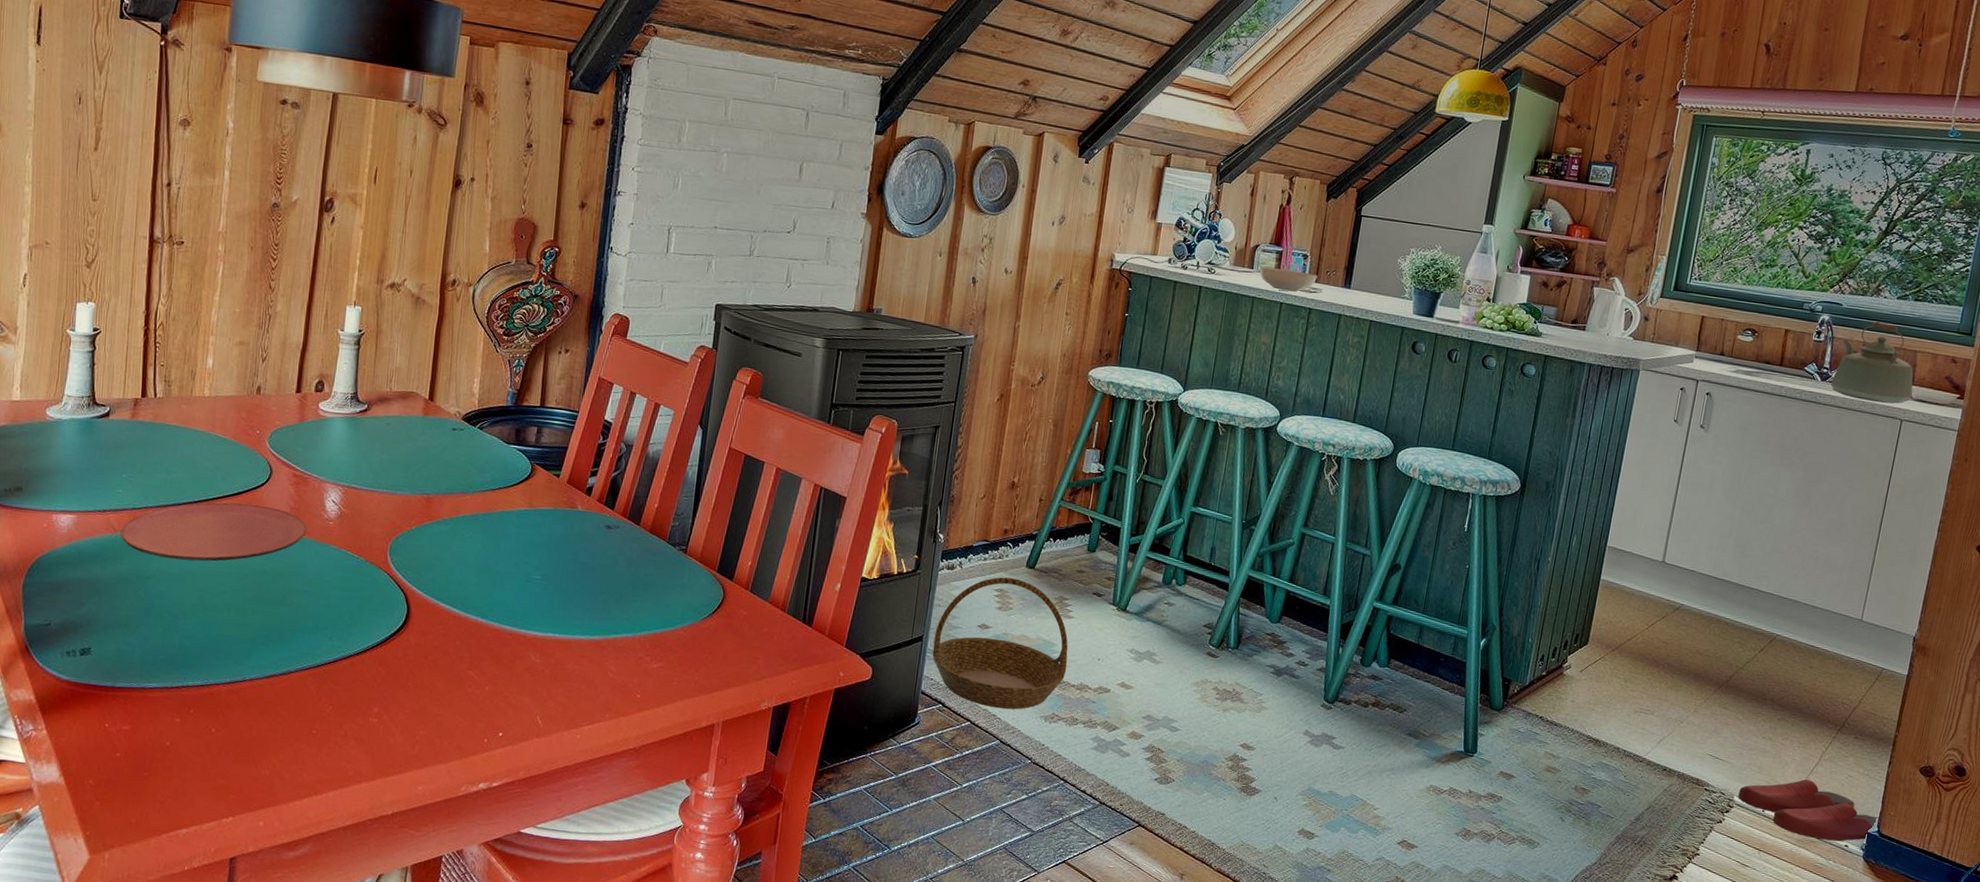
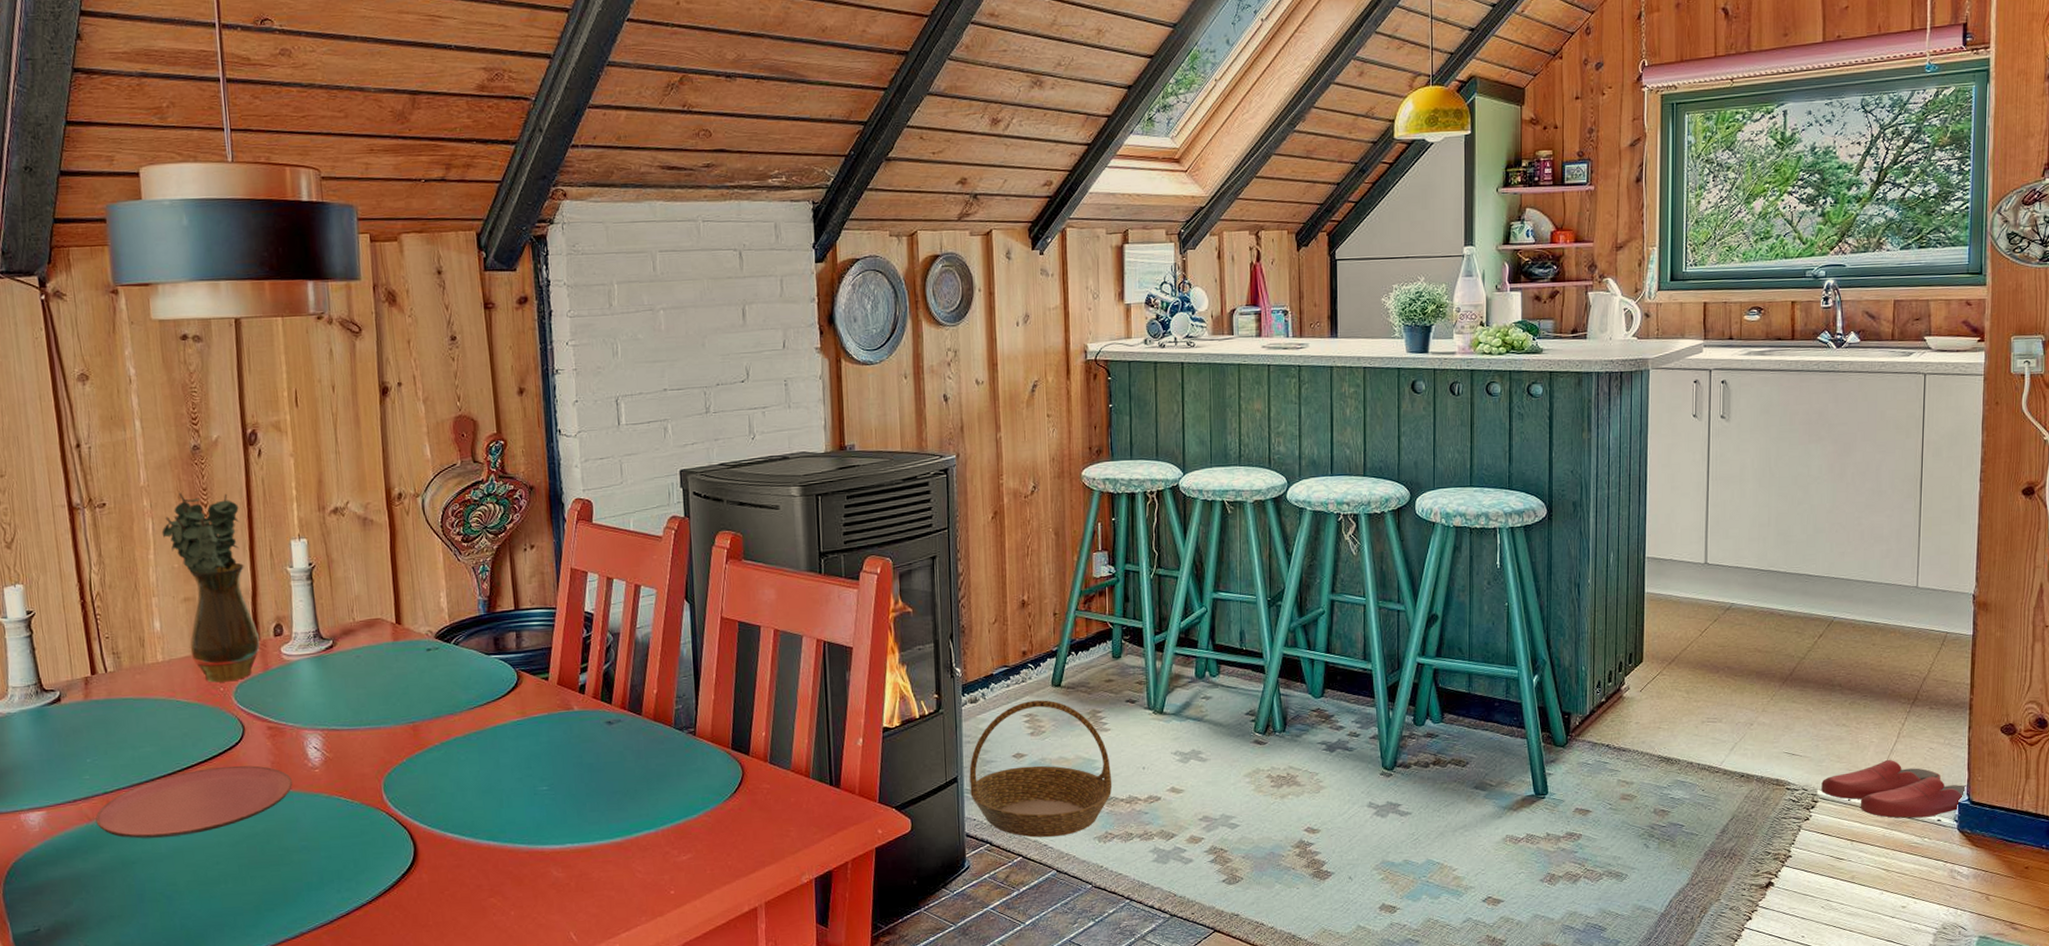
vase: none [230,243,305,427] -> present [161,492,261,683]
bowl: present [1259,266,1319,293] -> none [1240,329,1303,353]
kettle: present [1831,321,1913,404] -> none [1847,276,1932,361]

